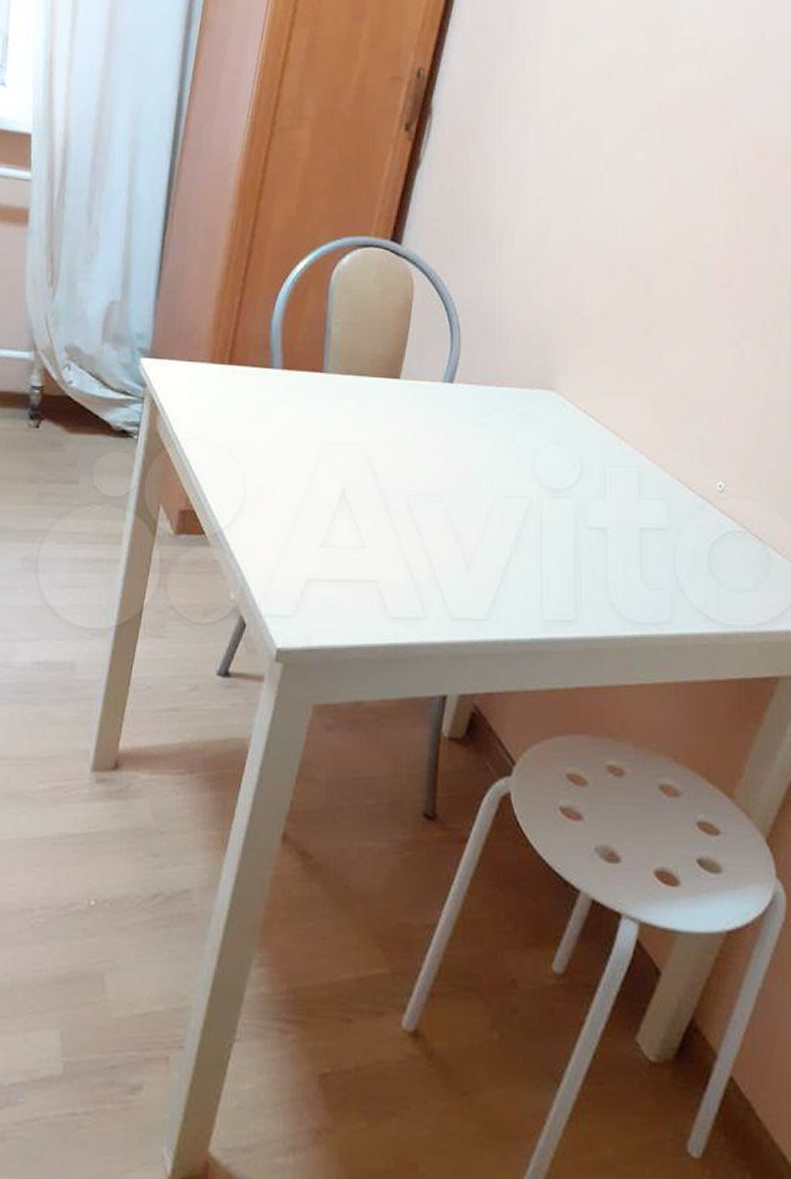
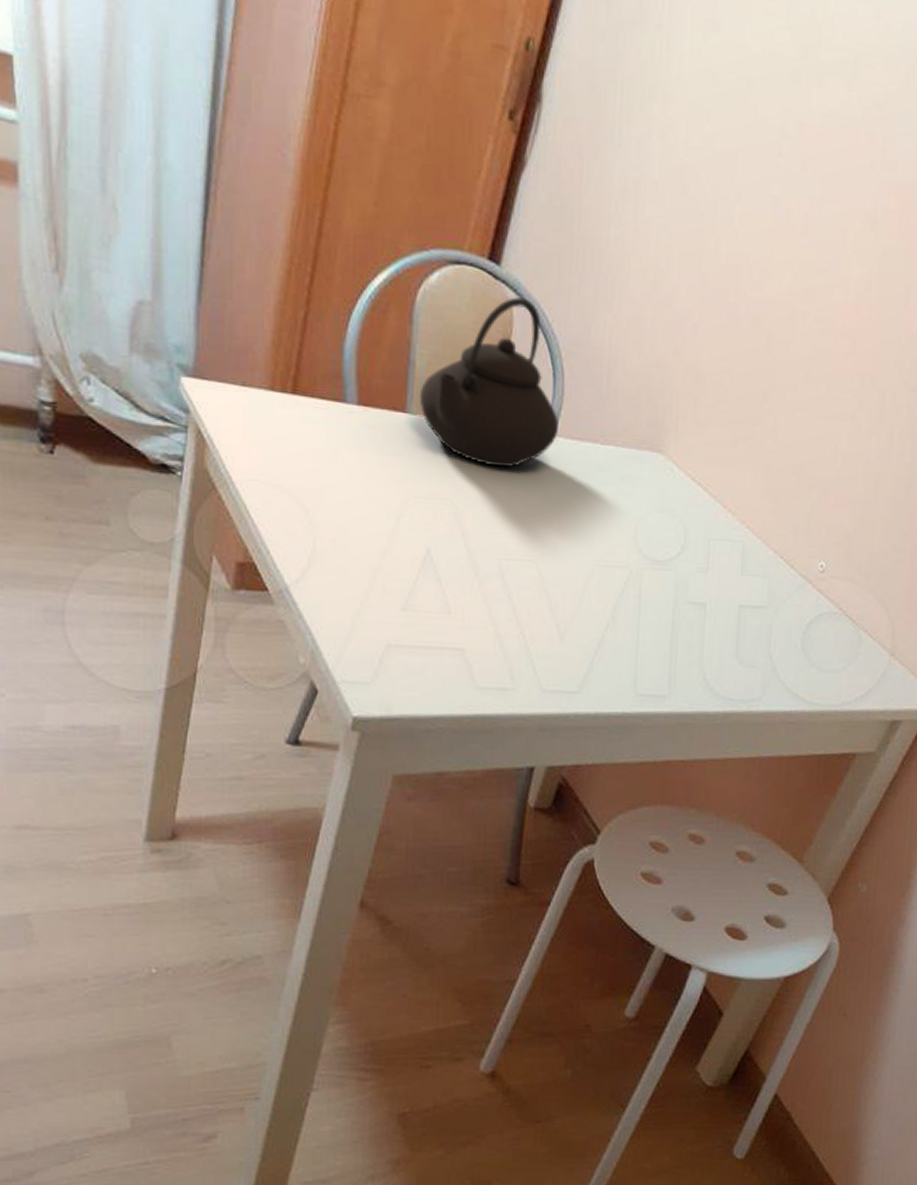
teapot: none [334,267,457,414] -> present [419,296,558,469]

